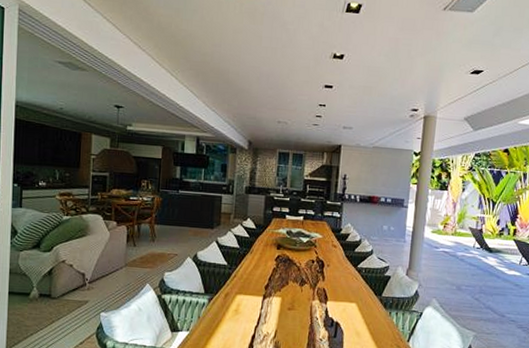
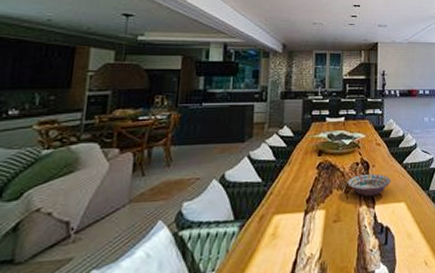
decorative bowl: none [302,271,344,293] -> present [347,173,391,197]

